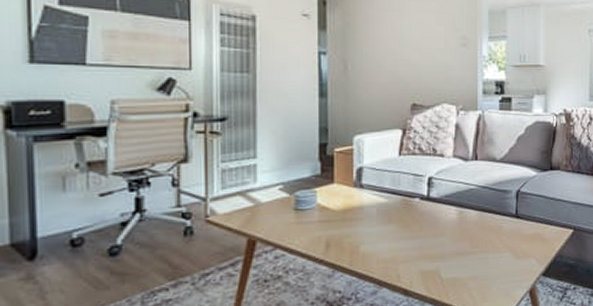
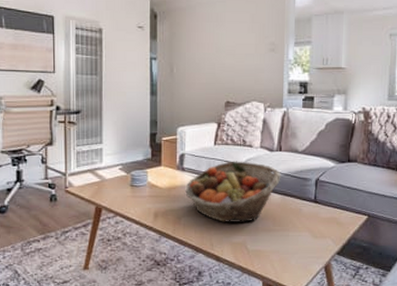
fruit basket: none [364,173,478,248] -> present [185,161,281,223]

